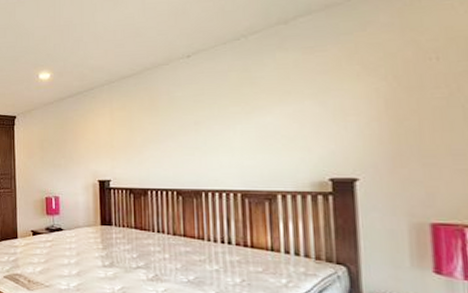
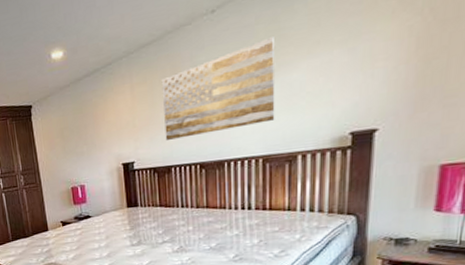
wall art: none [140,83,252,163] -> present [161,37,275,140]

